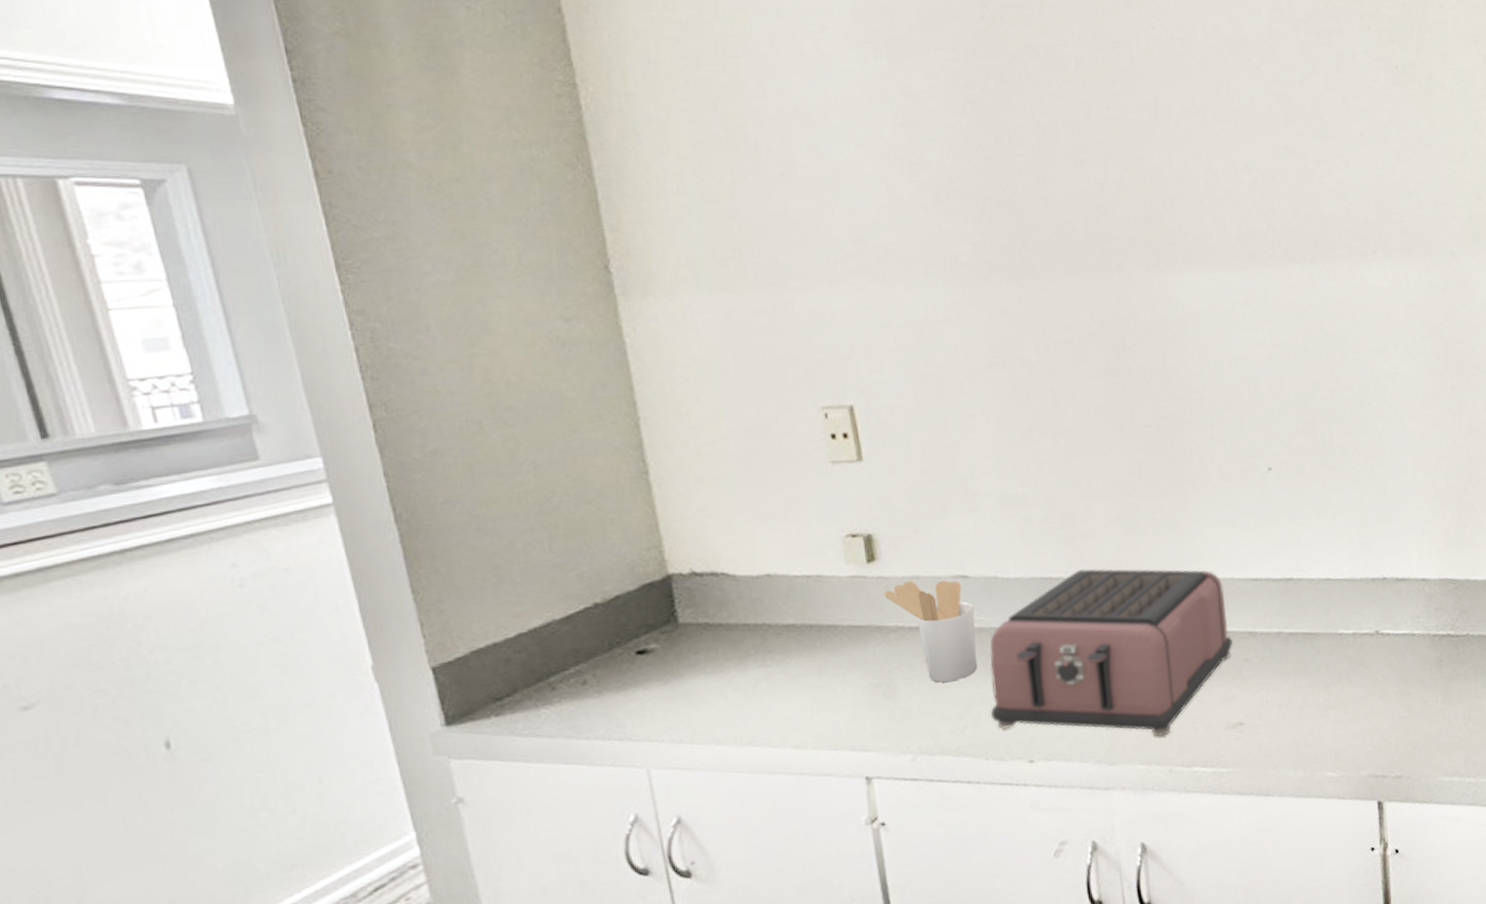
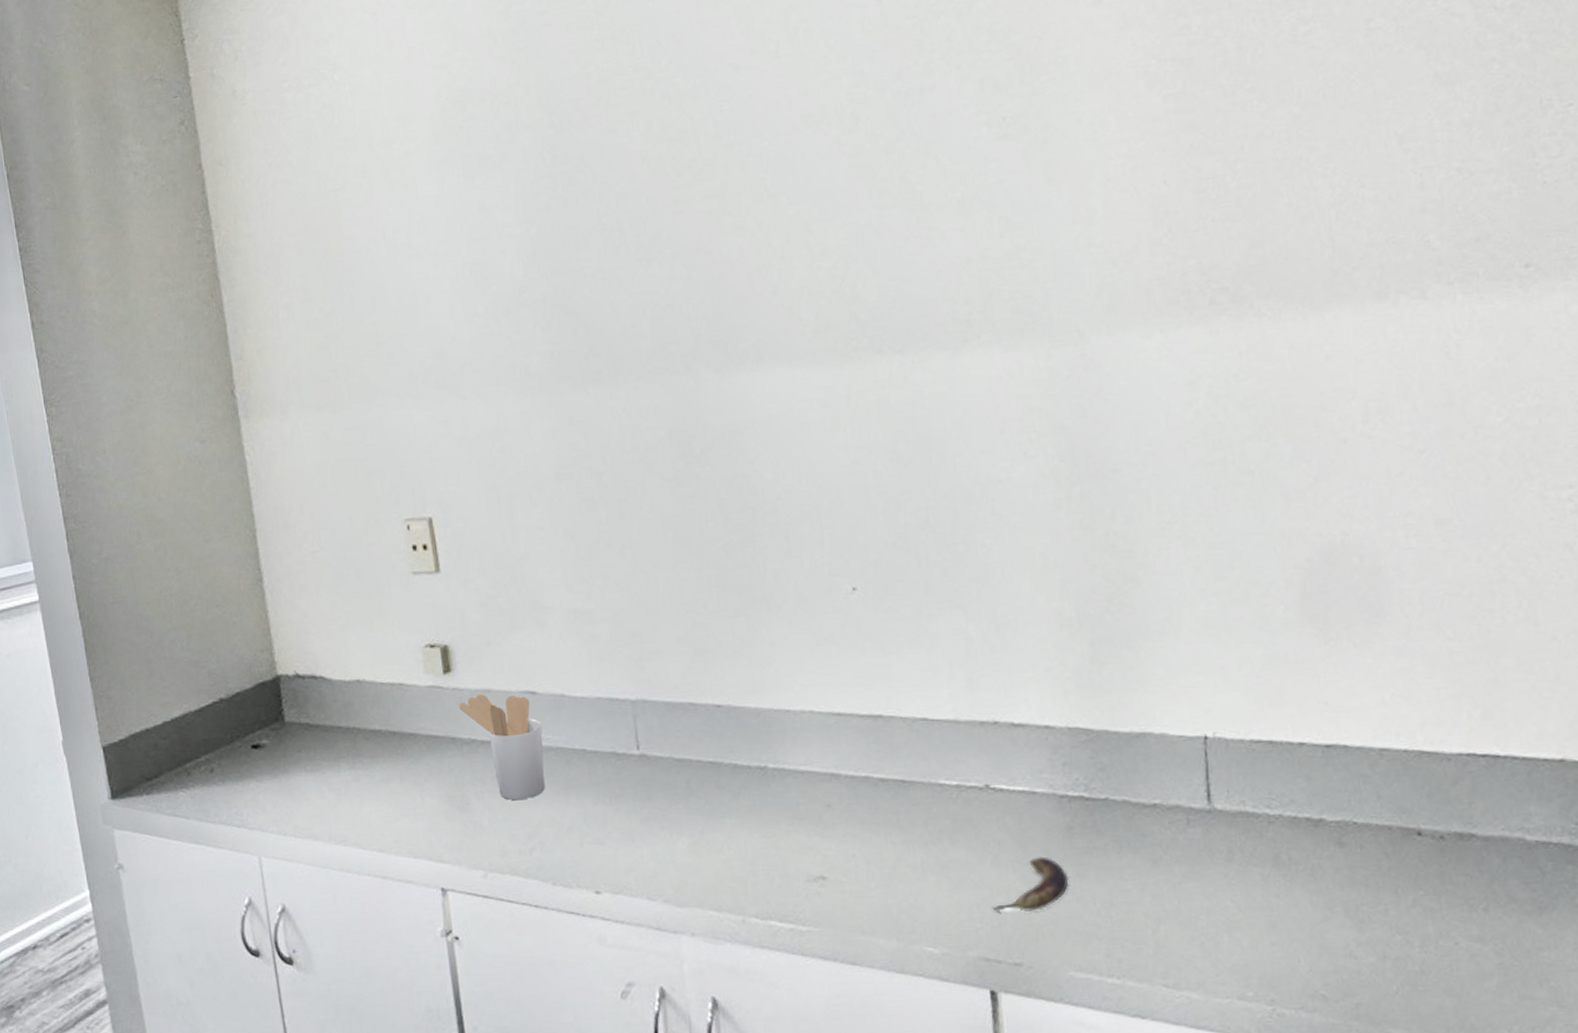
toaster: present [990,568,1233,737] -> none [557,691,814,882]
banana: none [1380,686,1439,736] -> present [992,856,1069,912]

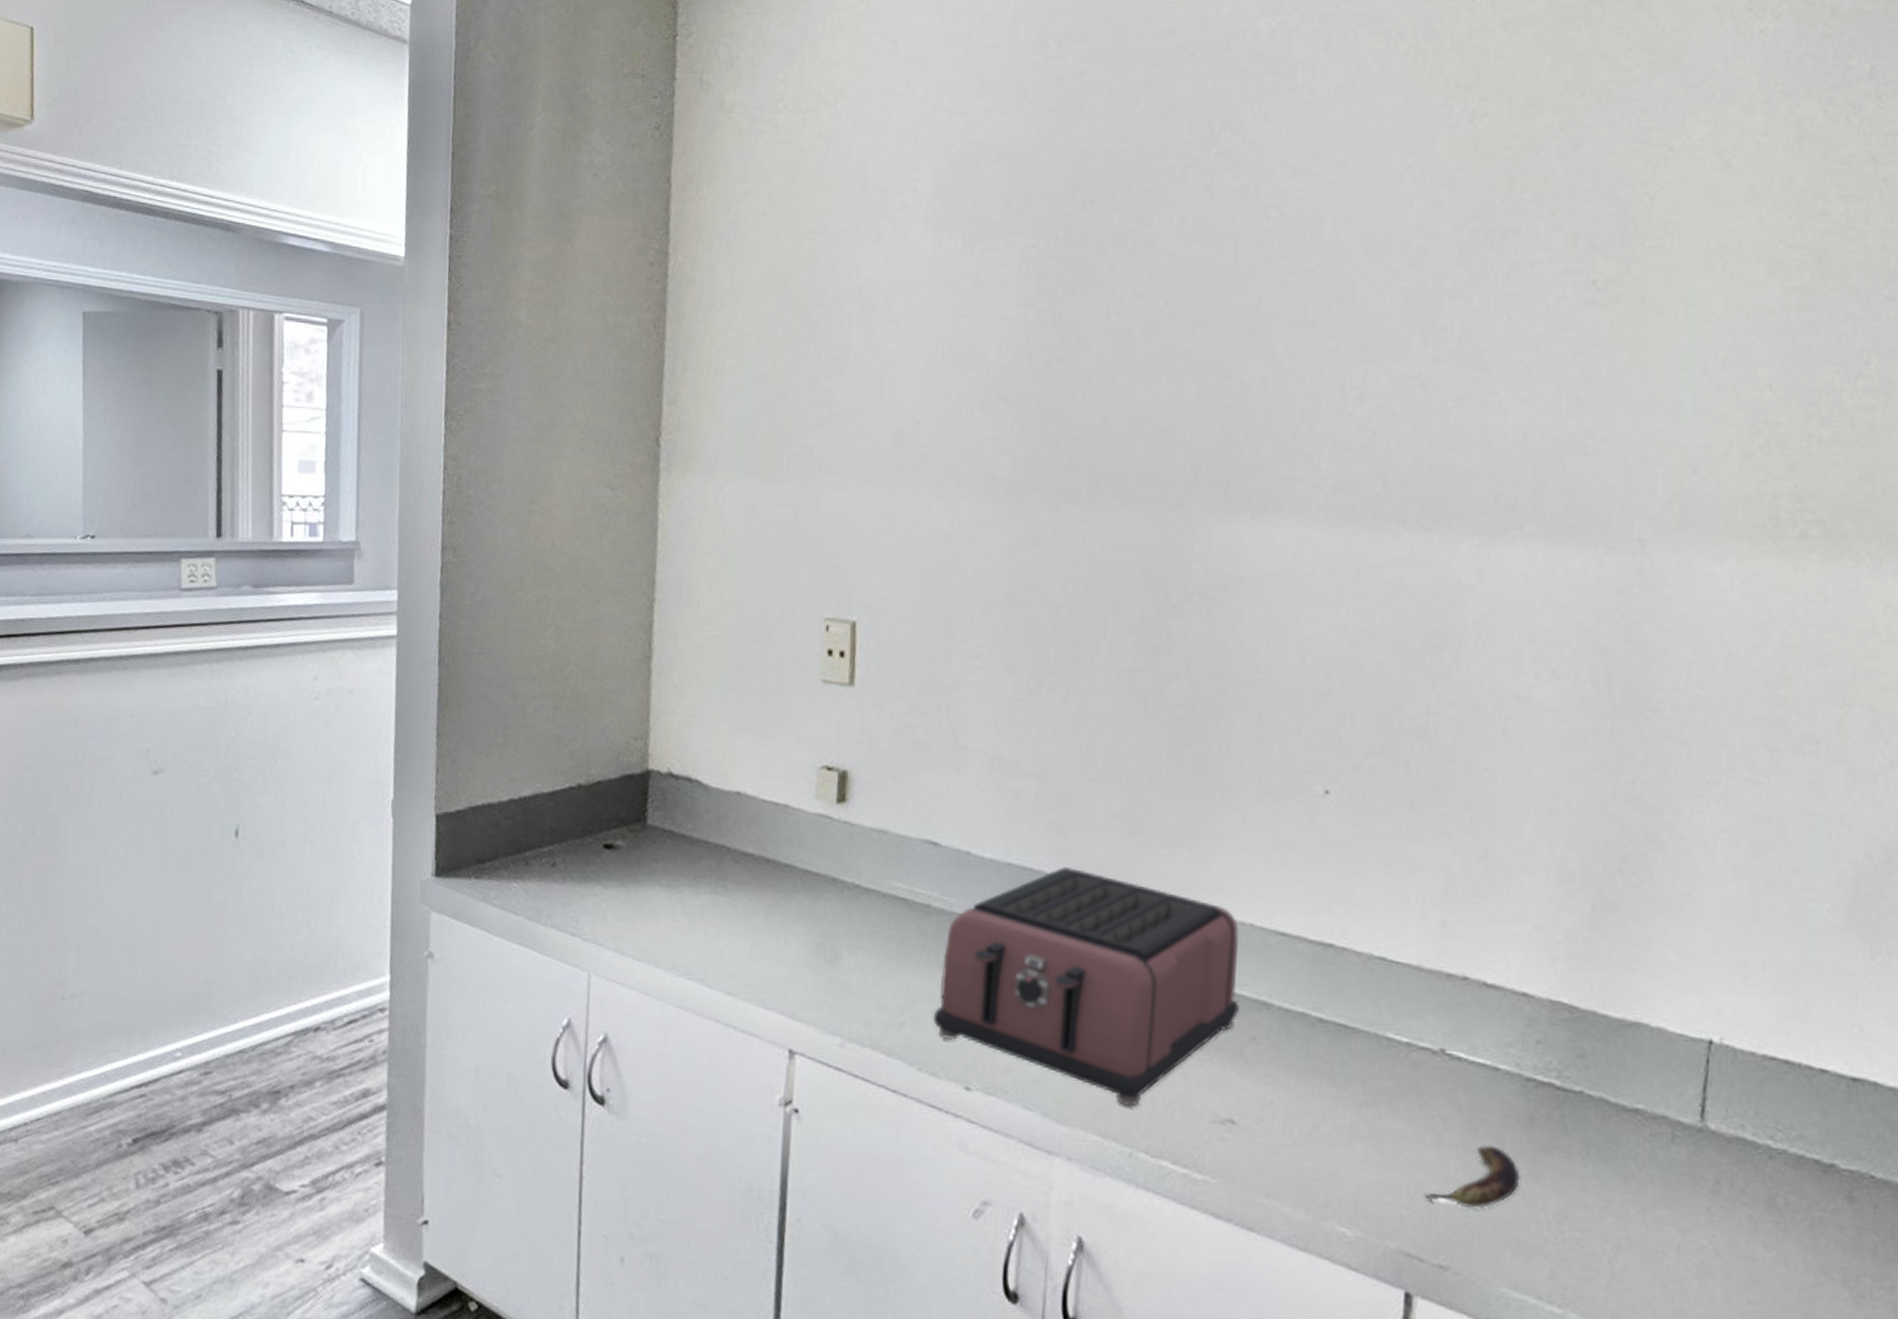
utensil holder: present [458,694,545,801] -> none [846,834,938,965]
toaster: none [557,691,814,882] -> present [933,867,1241,1107]

